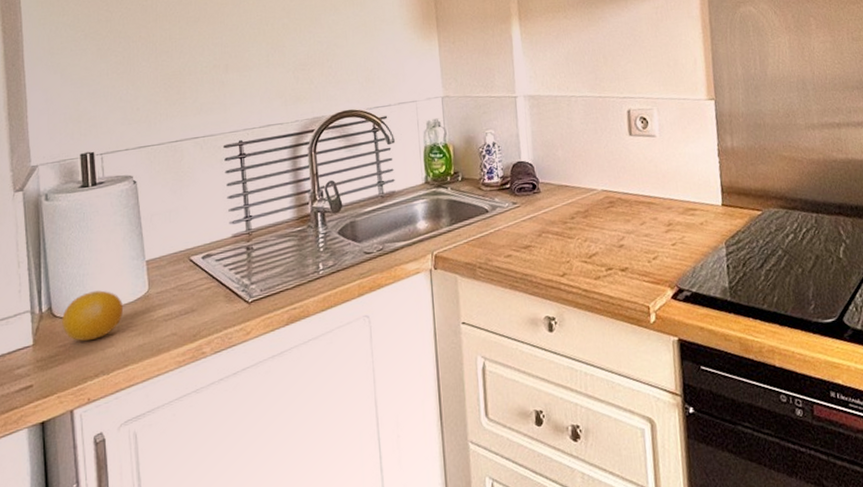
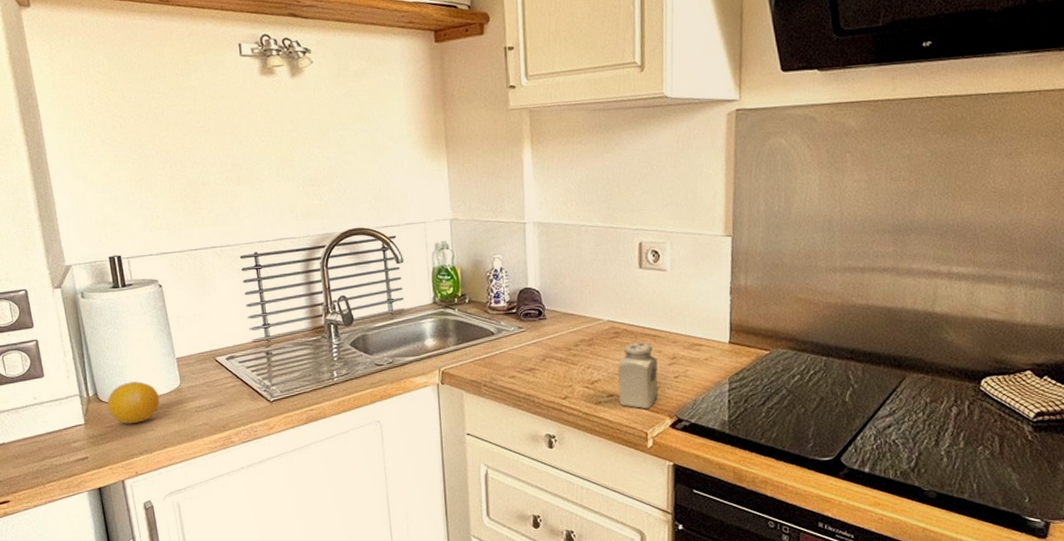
salt shaker: none [615,210,657,281] -> present [618,342,658,409]

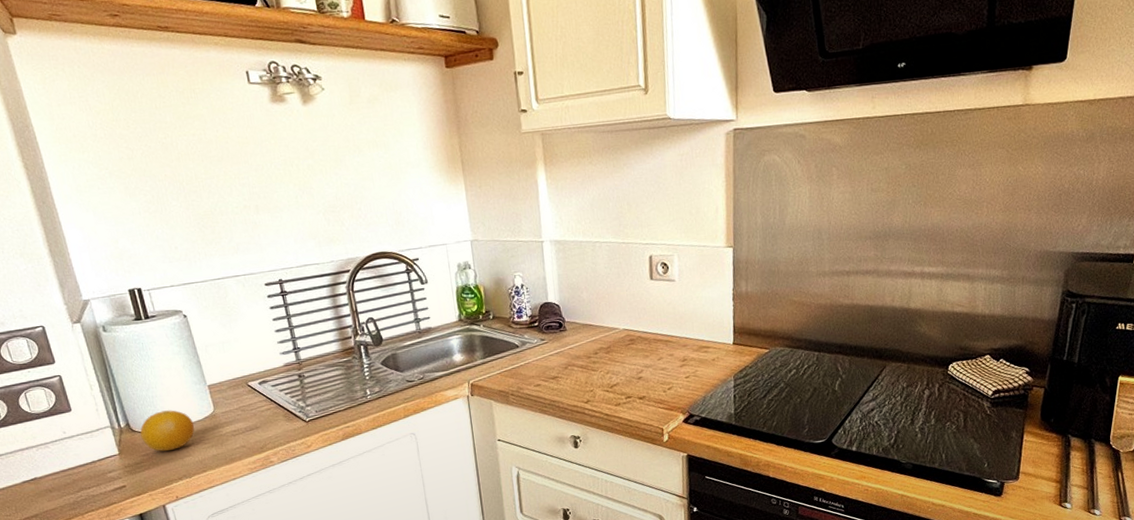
salt shaker: present [618,342,658,409] -> none [634,347,672,408]

